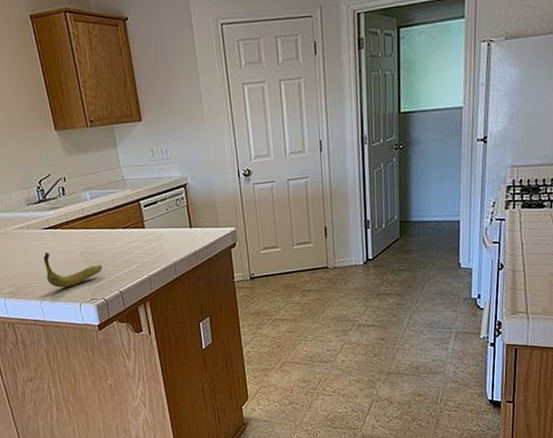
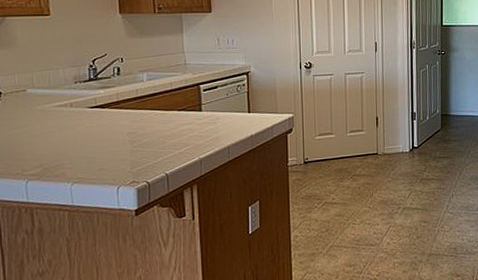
banana: present [43,252,103,288] -> none [82,131,150,169]

